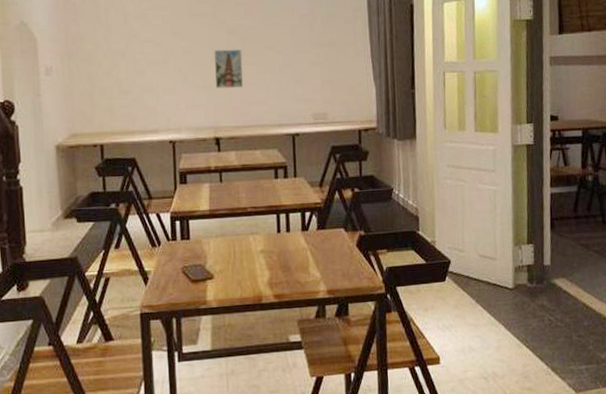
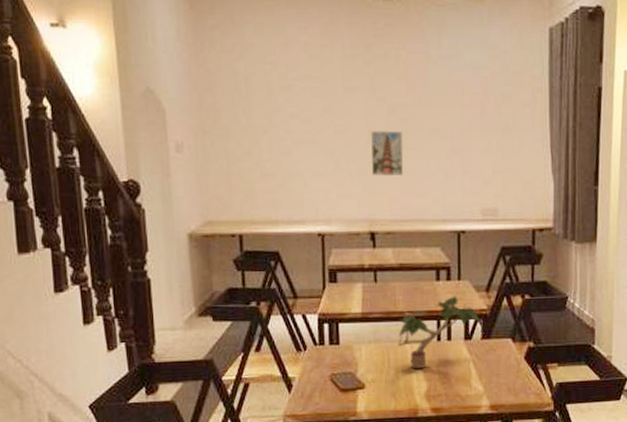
potted plant: none [241,191,316,260] -> present [397,296,480,369]

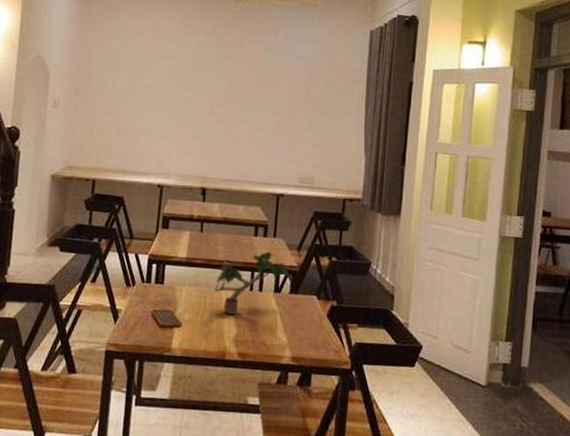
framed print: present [370,130,403,177] -> none [209,103,239,142]

